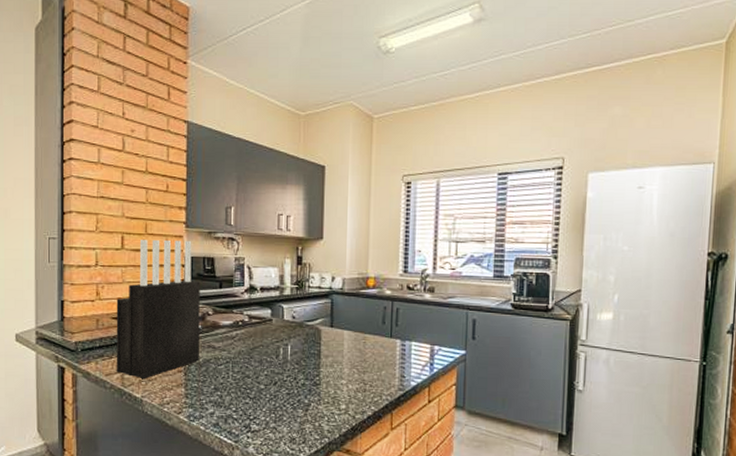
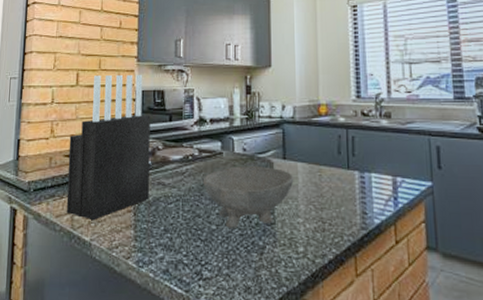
bowl: none [253,332,340,388] -> present [204,166,294,228]

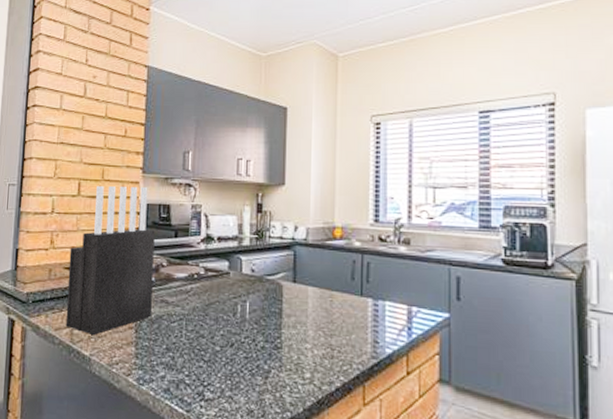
bowl: present [204,166,294,228] -> none [209,287,304,351]

